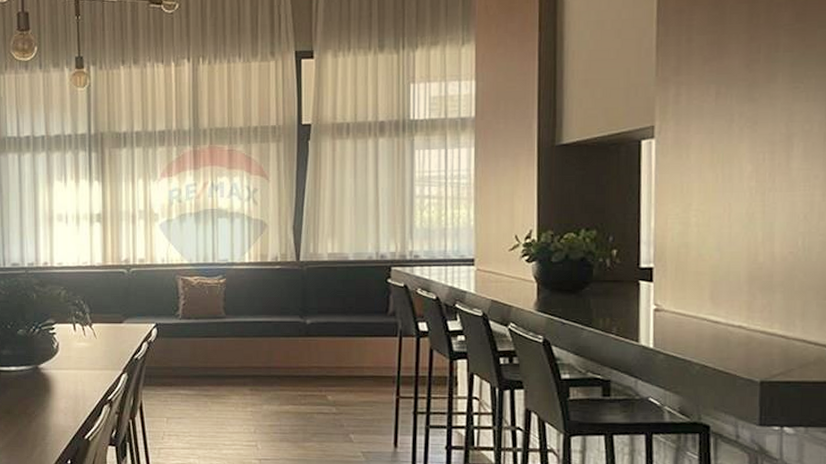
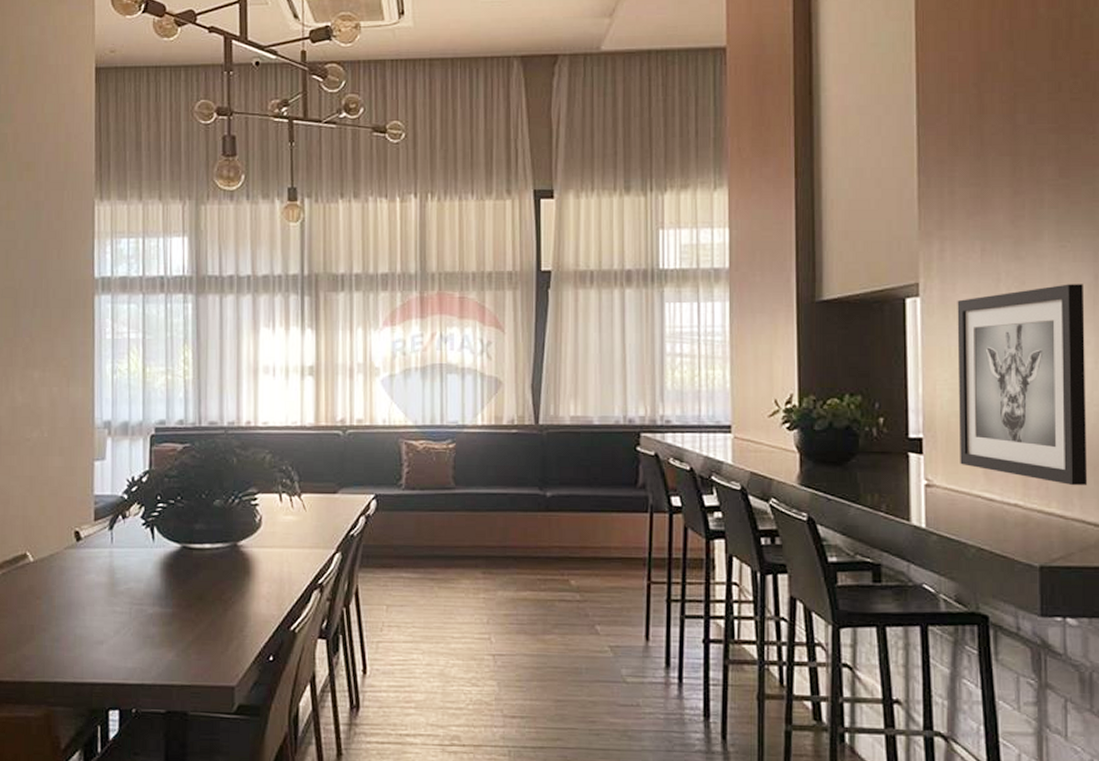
wall art: none [688,122,815,309] -> present [957,284,1087,486]

